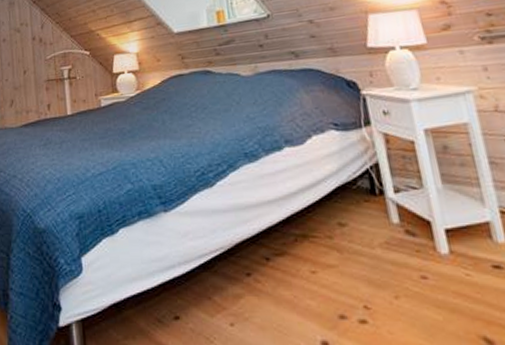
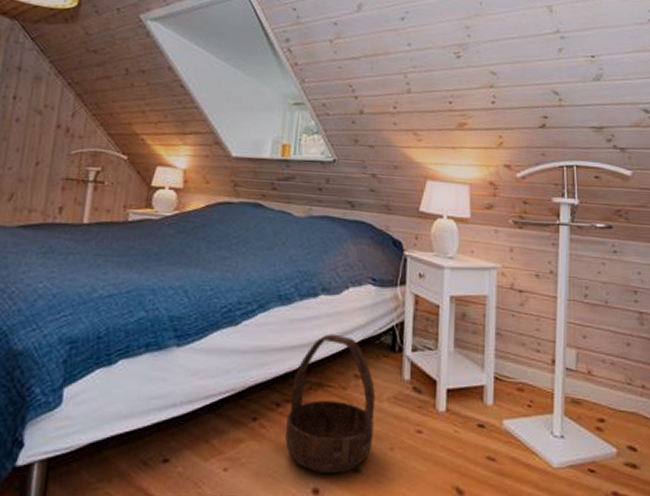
basket: none [277,184,375,325] -> present [285,334,376,473]

